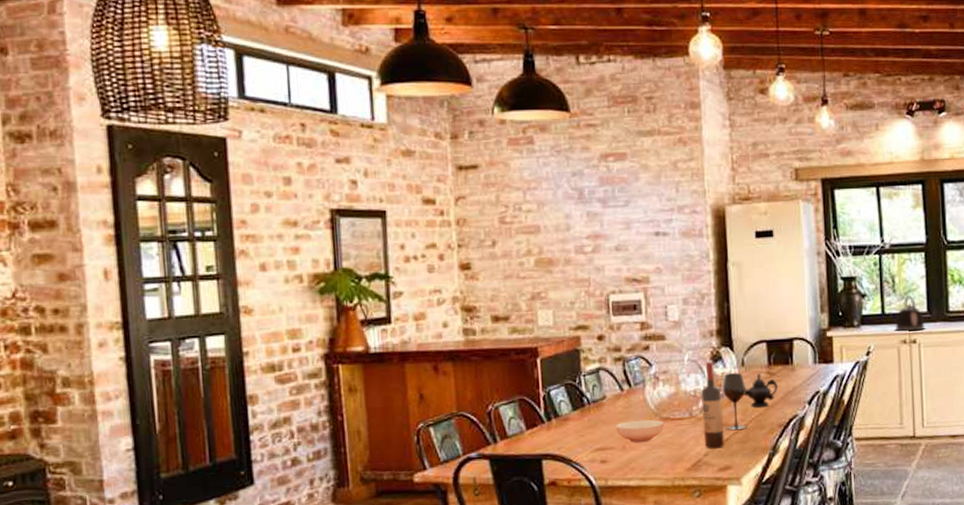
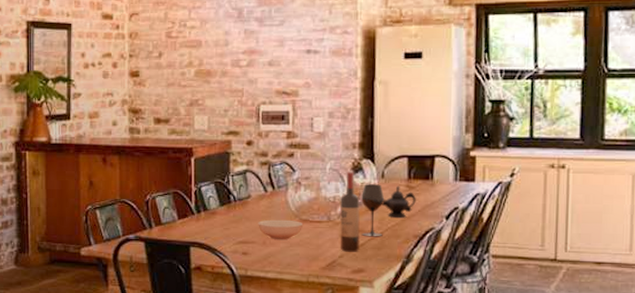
kettle: present [895,295,925,332] -> none [543,121,576,157]

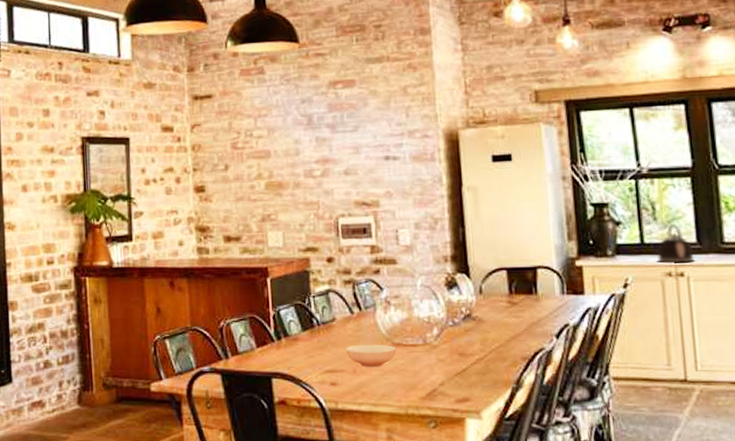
wine bottle: present [340,171,360,252] -> none [436,287,462,379]
wineglass: present [361,184,384,237] -> none [459,301,487,361]
teapot: present [381,185,416,218] -> none [482,302,521,338]
kettle: none [543,121,576,157] -> present [657,224,695,264]

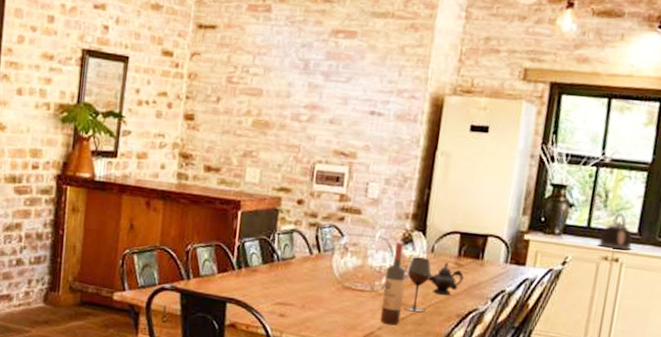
bowl: present [346,344,397,368] -> none [299,283,346,306]
wine bottle: none [436,287,462,379] -> present [379,241,407,326]
wineglass: none [459,301,487,361] -> present [404,257,431,313]
teapot: none [482,302,521,338] -> present [427,262,464,295]

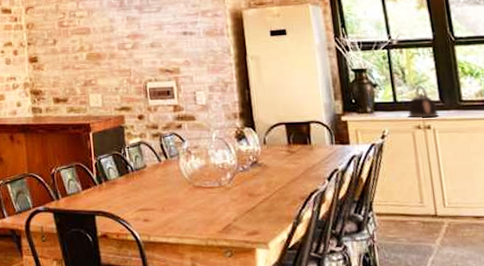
wine bottle: present [379,241,407,326] -> none [228,139,251,215]
wineglass: present [404,257,431,313] -> none [247,150,272,200]
teapot: present [427,262,464,295] -> none [266,151,298,181]

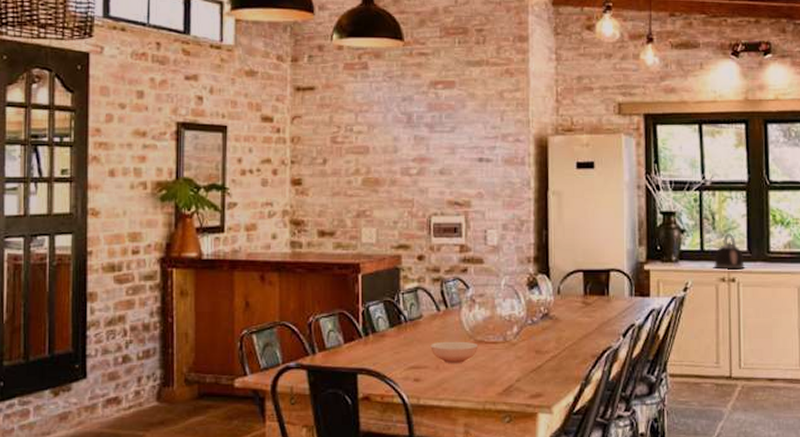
bowl: none [155,187,197,207] -> present [430,341,479,364]

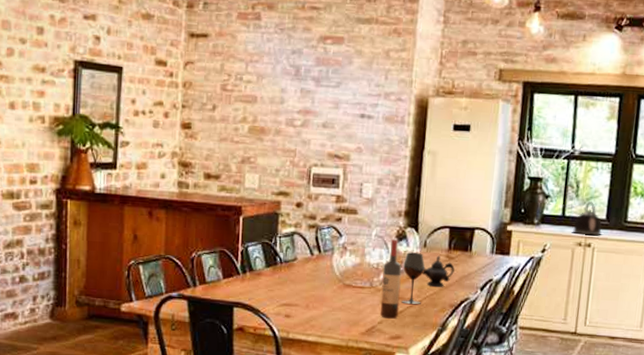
bowl: present [430,341,479,364] -> none [302,283,347,304]
wine bottle: none [516,287,537,375] -> present [380,238,402,319]
wineglass: none [538,301,560,358] -> present [401,252,425,305]
teapot: none [558,302,593,336] -> present [421,255,455,287]

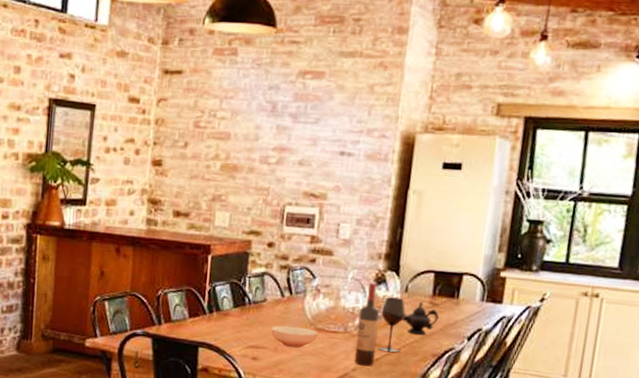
bowl: none [302,283,347,304] -> present [271,325,319,348]
kettle: present [573,201,602,236] -> none [577,247,614,286]

